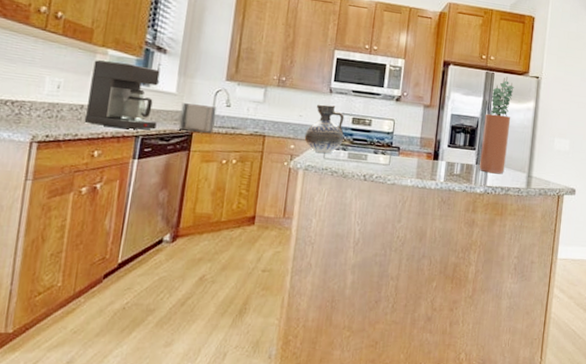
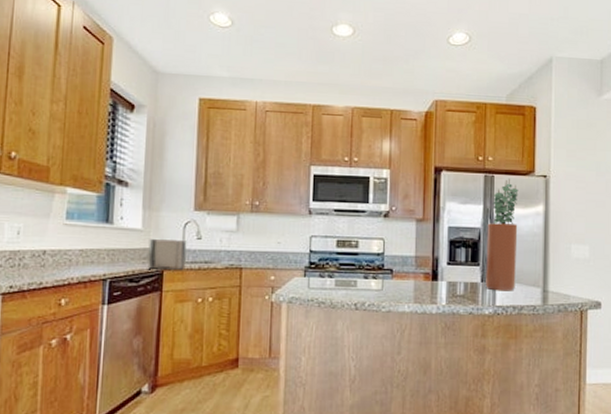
coffee maker: present [84,60,160,130] -> none [48,200,124,273]
ceramic jug: present [304,104,345,154] -> none [285,228,328,283]

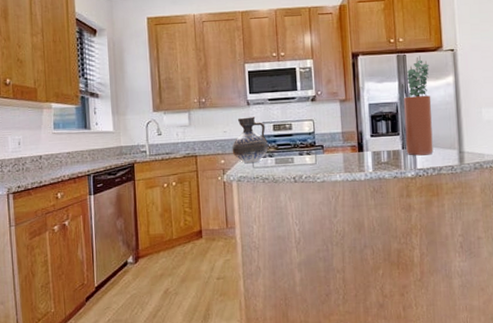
toaster: present [148,238,187,271] -> none [120,136,151,164]
ceramic jug: none [285,228,328,283] -> present [232,117,268,164]

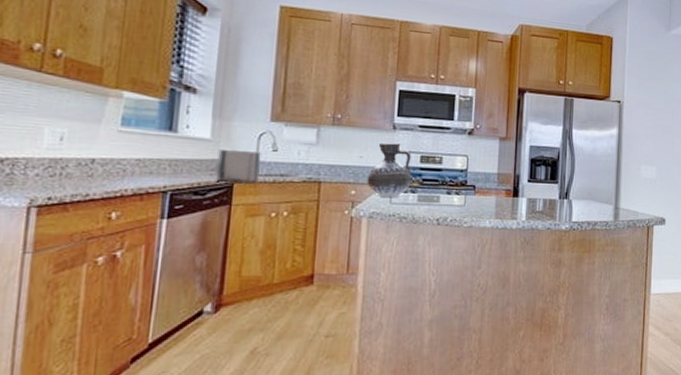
toaster: none [120,136,151,164] -> present [215,148,261,184]
vase: present [403,56,433,156] -> none [563,103,595,208]

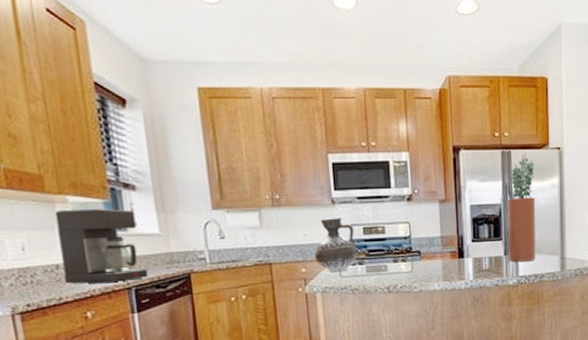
coffee maker: none [96,104,190,185] -> present [55,209,148,284]
toaster: present [215,148,261,184] -> none [169,240,213,275]
vase: none [563,103,595,208] -> present [507,153,536,262]

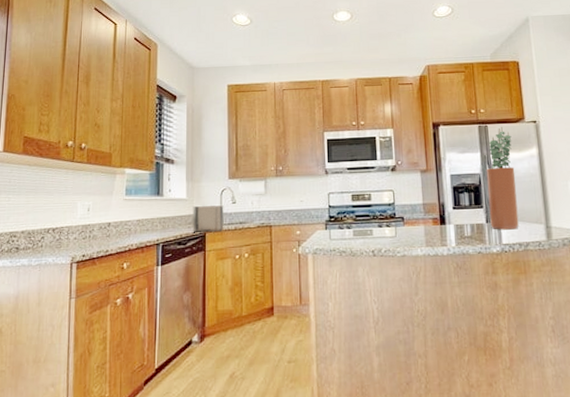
coffee maker: present [55,209,148,284] -> none [112,178,173,239]
toaster: none [169,240,213,275] -> present [193,204,224,233]
ceramic jug: present [314,218,358,273] -> none [308,186,346,235]

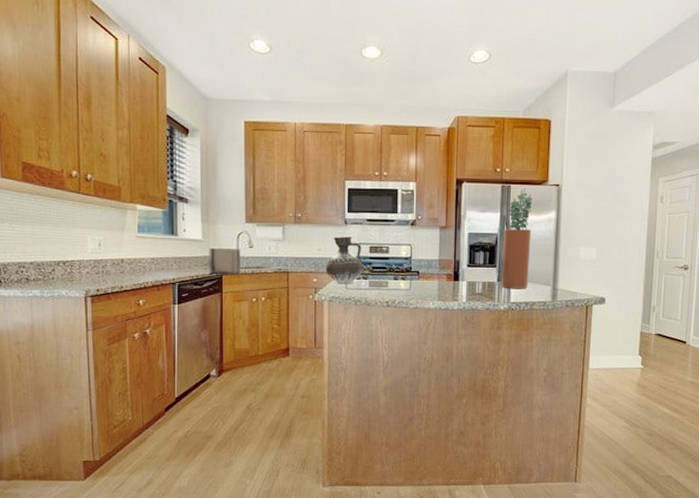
ceramic jug: none [308,186,346,235] -> present [325,236,363,284]

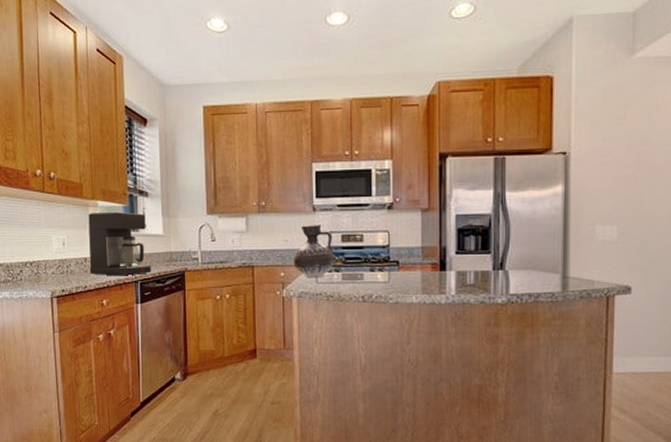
coffee maker: none [126,216,189,278] -> present [88,212,151,276]
toaster: present [209,247,241,275] -> none [170,242,203,272]
vase: present [501,188,533,289] -> none [498,159,534,279]

